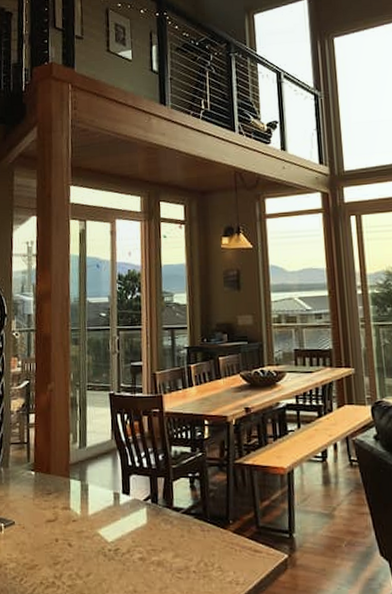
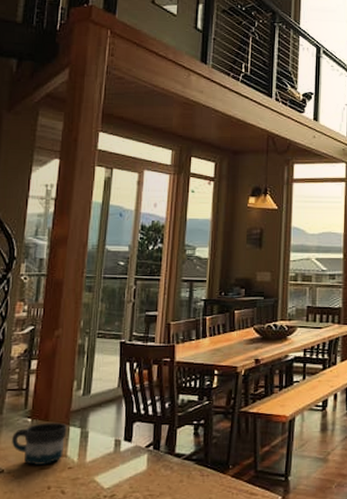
mug: none [19,475,68,517] -> present [12,422,67,465]

